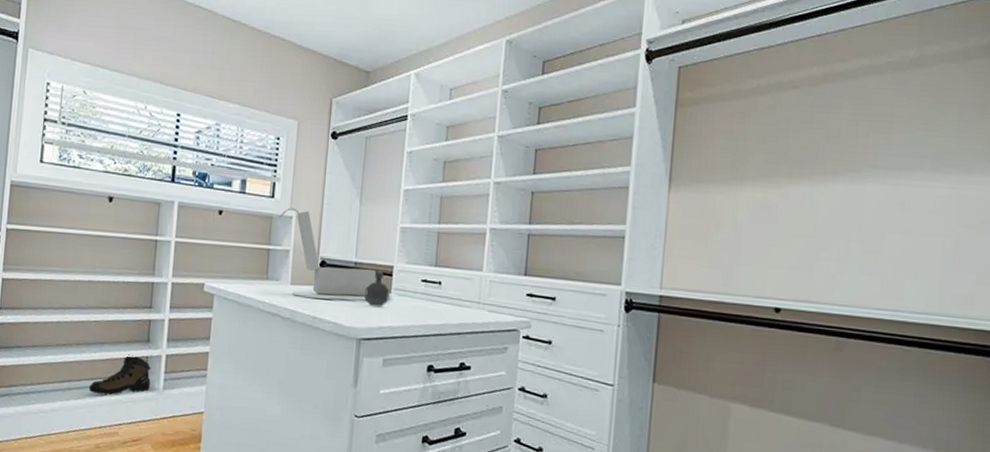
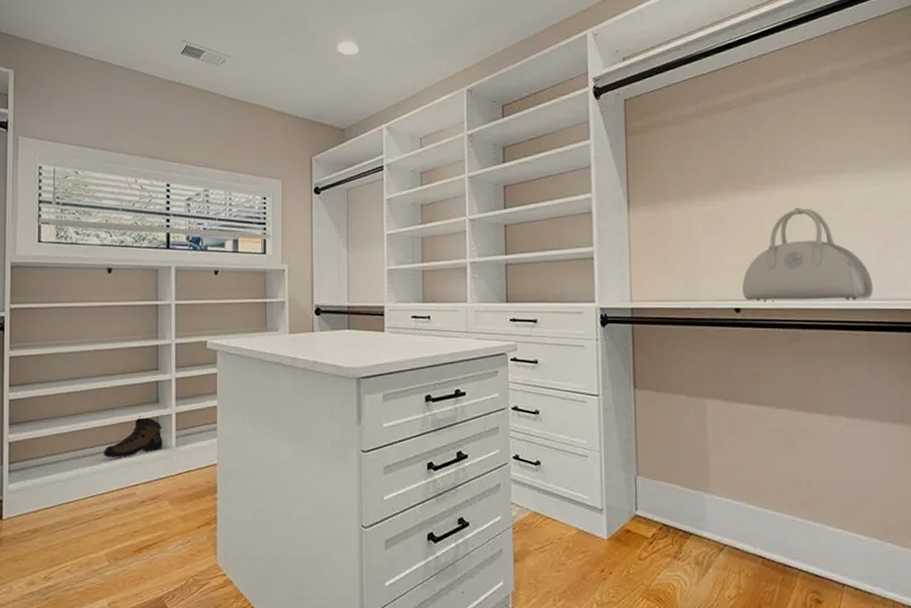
jewelry box: present [278,207,392,301] -> none [271,261,386,344]
perfume bottle: present [364,271,390,308] -> none [360,312,383,346]
handbag: none [785,204,933,313] -> present [742,207,873,301]

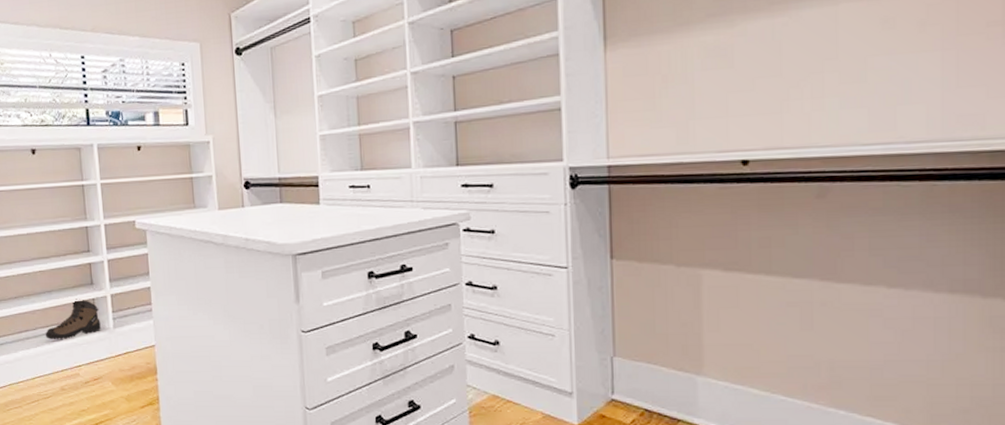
handbag: present [742,207,873,301] -> none [752,29,933,150]

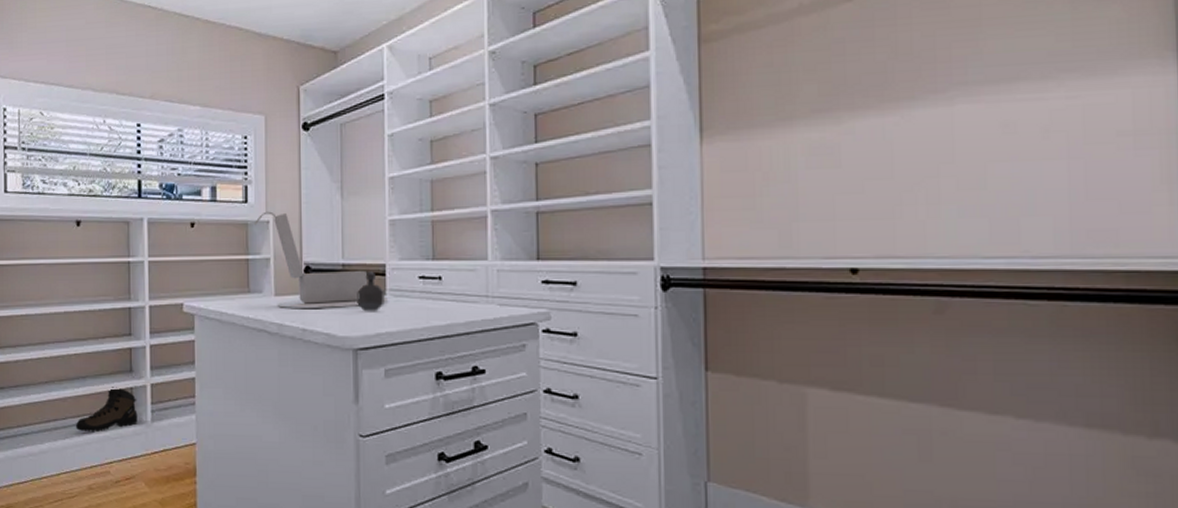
jewelry box: none [195,132,322,221] -> present [253,211,388,308]
perfume bottle: none [293,183,319,221] -> present [357,271,385,312]

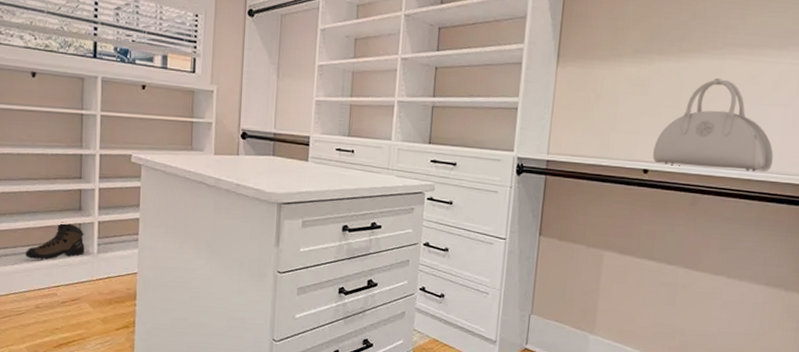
jewelry box: present [253,211,388,308] -> none [199,82,309,169]
perfume bottle: present [357,271,385,312] -> none [284,141,307,175]
handbag: none [862,131,1062,259] -> present [653,78,774,172]

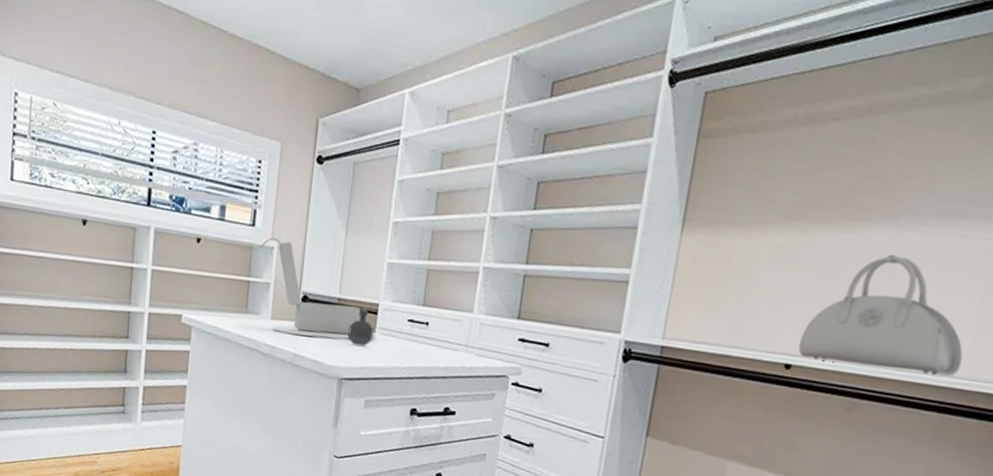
hiking boot: present [25,222,85,260] -> none [66,384,129,425]
jewelry box: none [199,82,309,169] -> present [258,237,376,340]
perfume bottle: none [284,141,307,175] -> present [347,308,375,347]

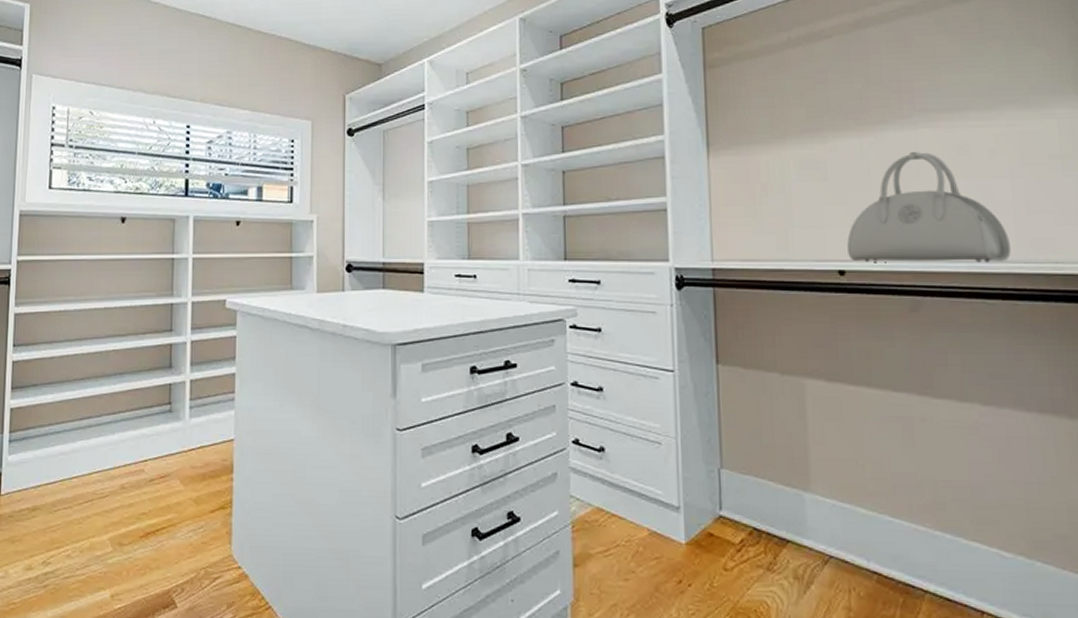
jewelry box: present [258,237,376,340] -> none [298,211,425,305]
perfume bottle: present [347,308,375,347] -> none [396,269,423,309]

